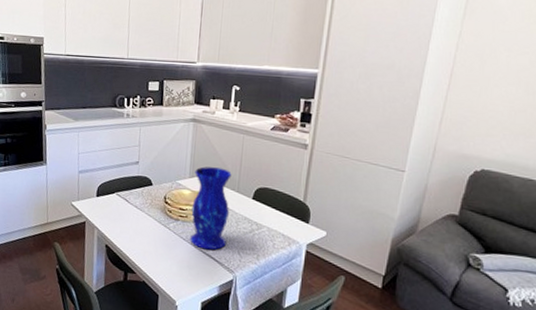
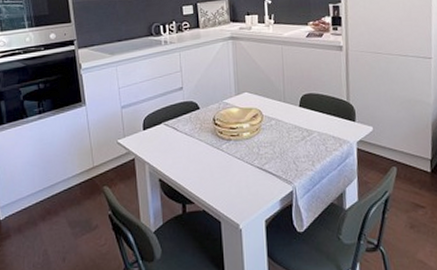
vase: present [190,166,232,250] -> none [240,81,281,165]

